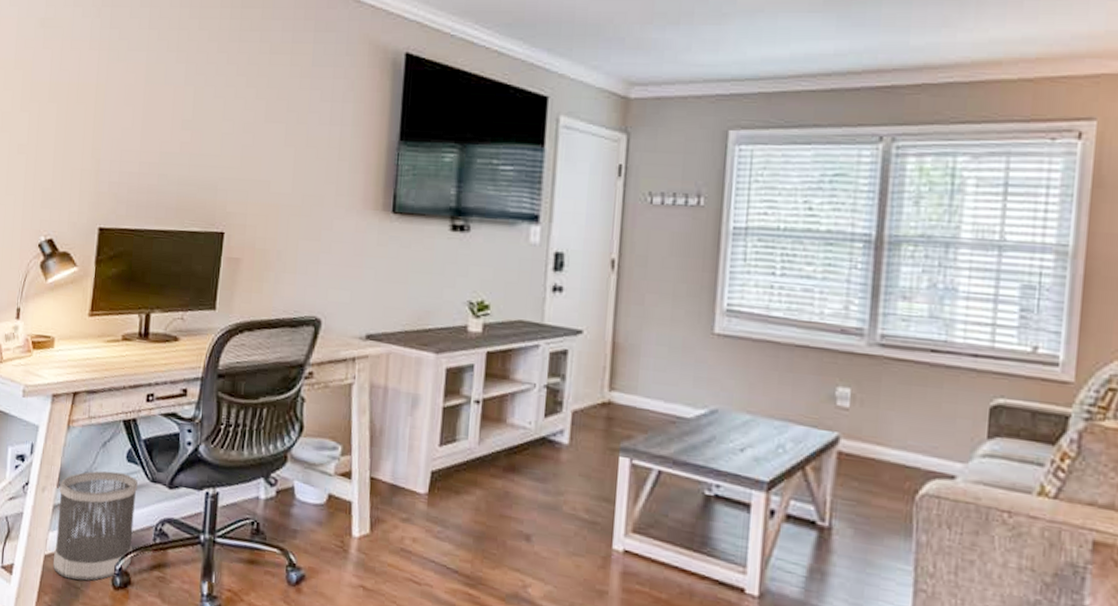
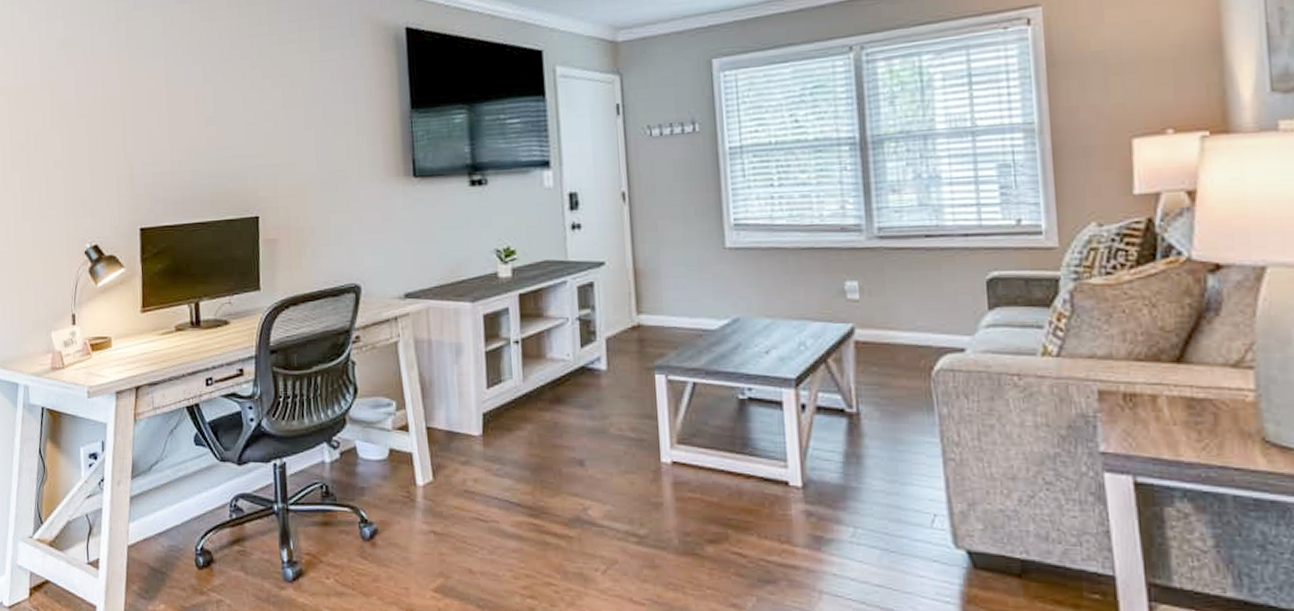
wastebasket: present [52,470,138,581] -> none [134,457,212,566]

